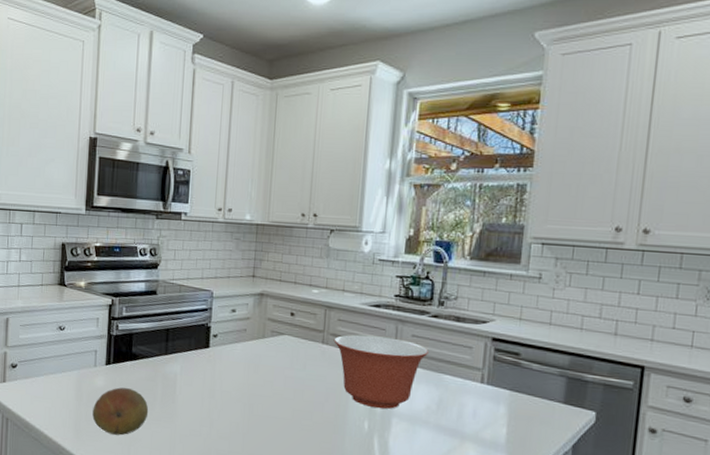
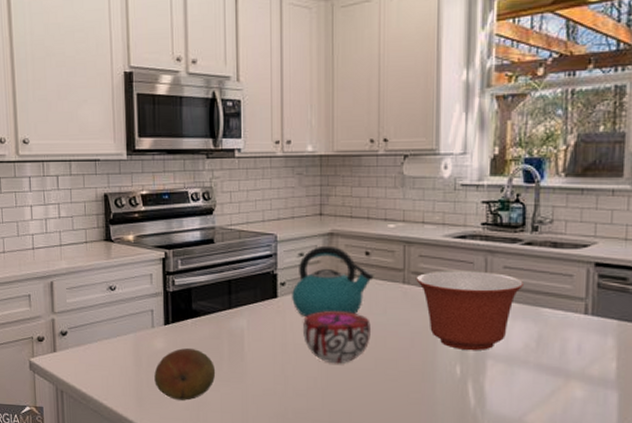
kettle: none [222,304,297,368] -> present [292,245,374,318]
decorative bowl: none [230,363,291,412] -> present [303,311,371,364]

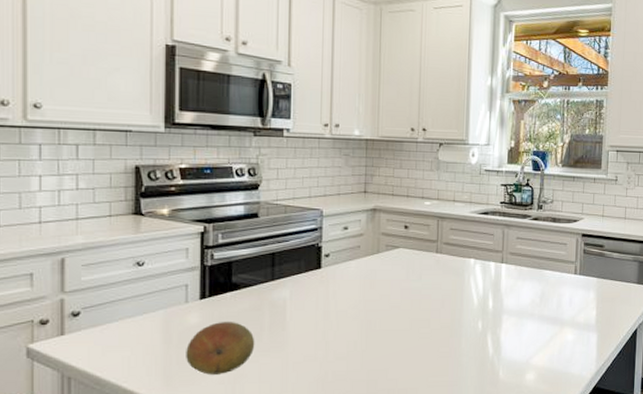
kettle: present [292,245,374,318] -> none [335,220,411,286]
decorative bowl: present [303,311,371,364] -> none [345,279,407,327]
mixing bowl: present [416,270,523,351] -> none [447,241,531,308]

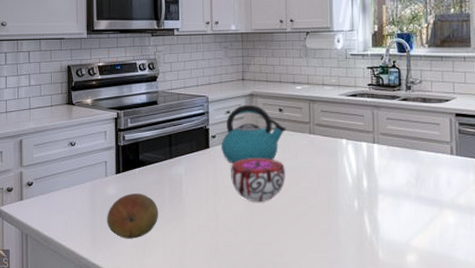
kettle: none [335,220,411,286] -> present [221,104,286,164]
decorative bowl: none [345,279,407,327] -> present [231,158,285,203]

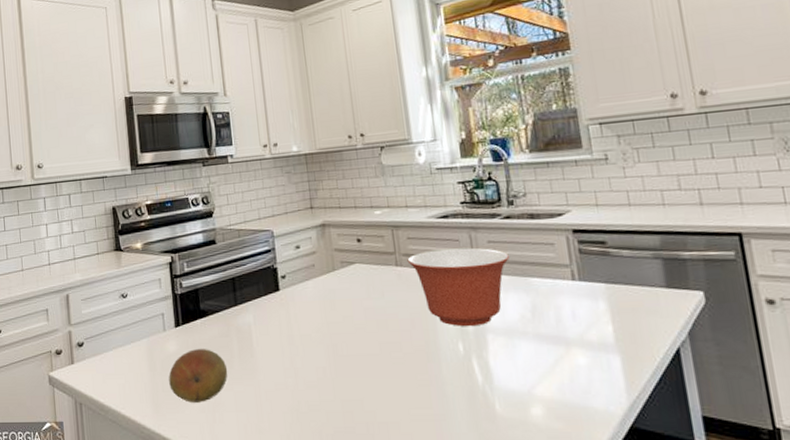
kettle: present [221,104,286,164] -> none [292,236,368,308]
decorative bowl: present [231,158,285,203] -> none [306,299,372,352]
mixing bowl: none [319,122,403,188] -> present [407,247,509,327]

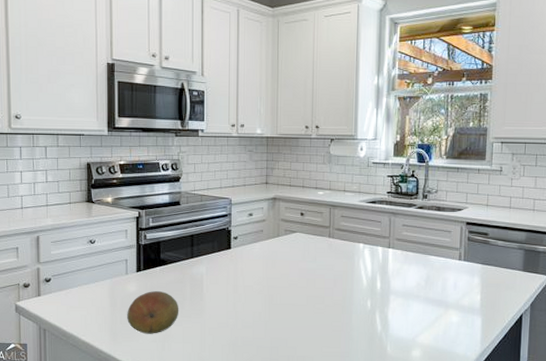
mixing bowl: present [407,247,509,327] -> none [338,228,416,289]

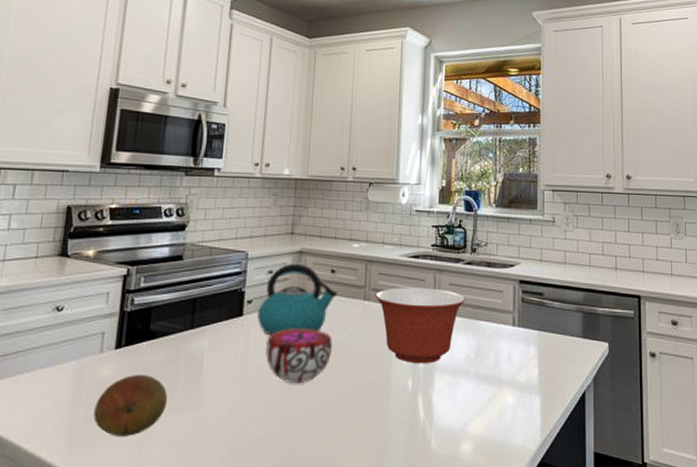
kettle: none [243,207,307,265] -> present [257,263,338,336]
decorative bowl: none [251,259,304,301] -> present [266,329,332,384]
mixing bowl: none [338,228,416,289] -> present [375,287,465,364]

